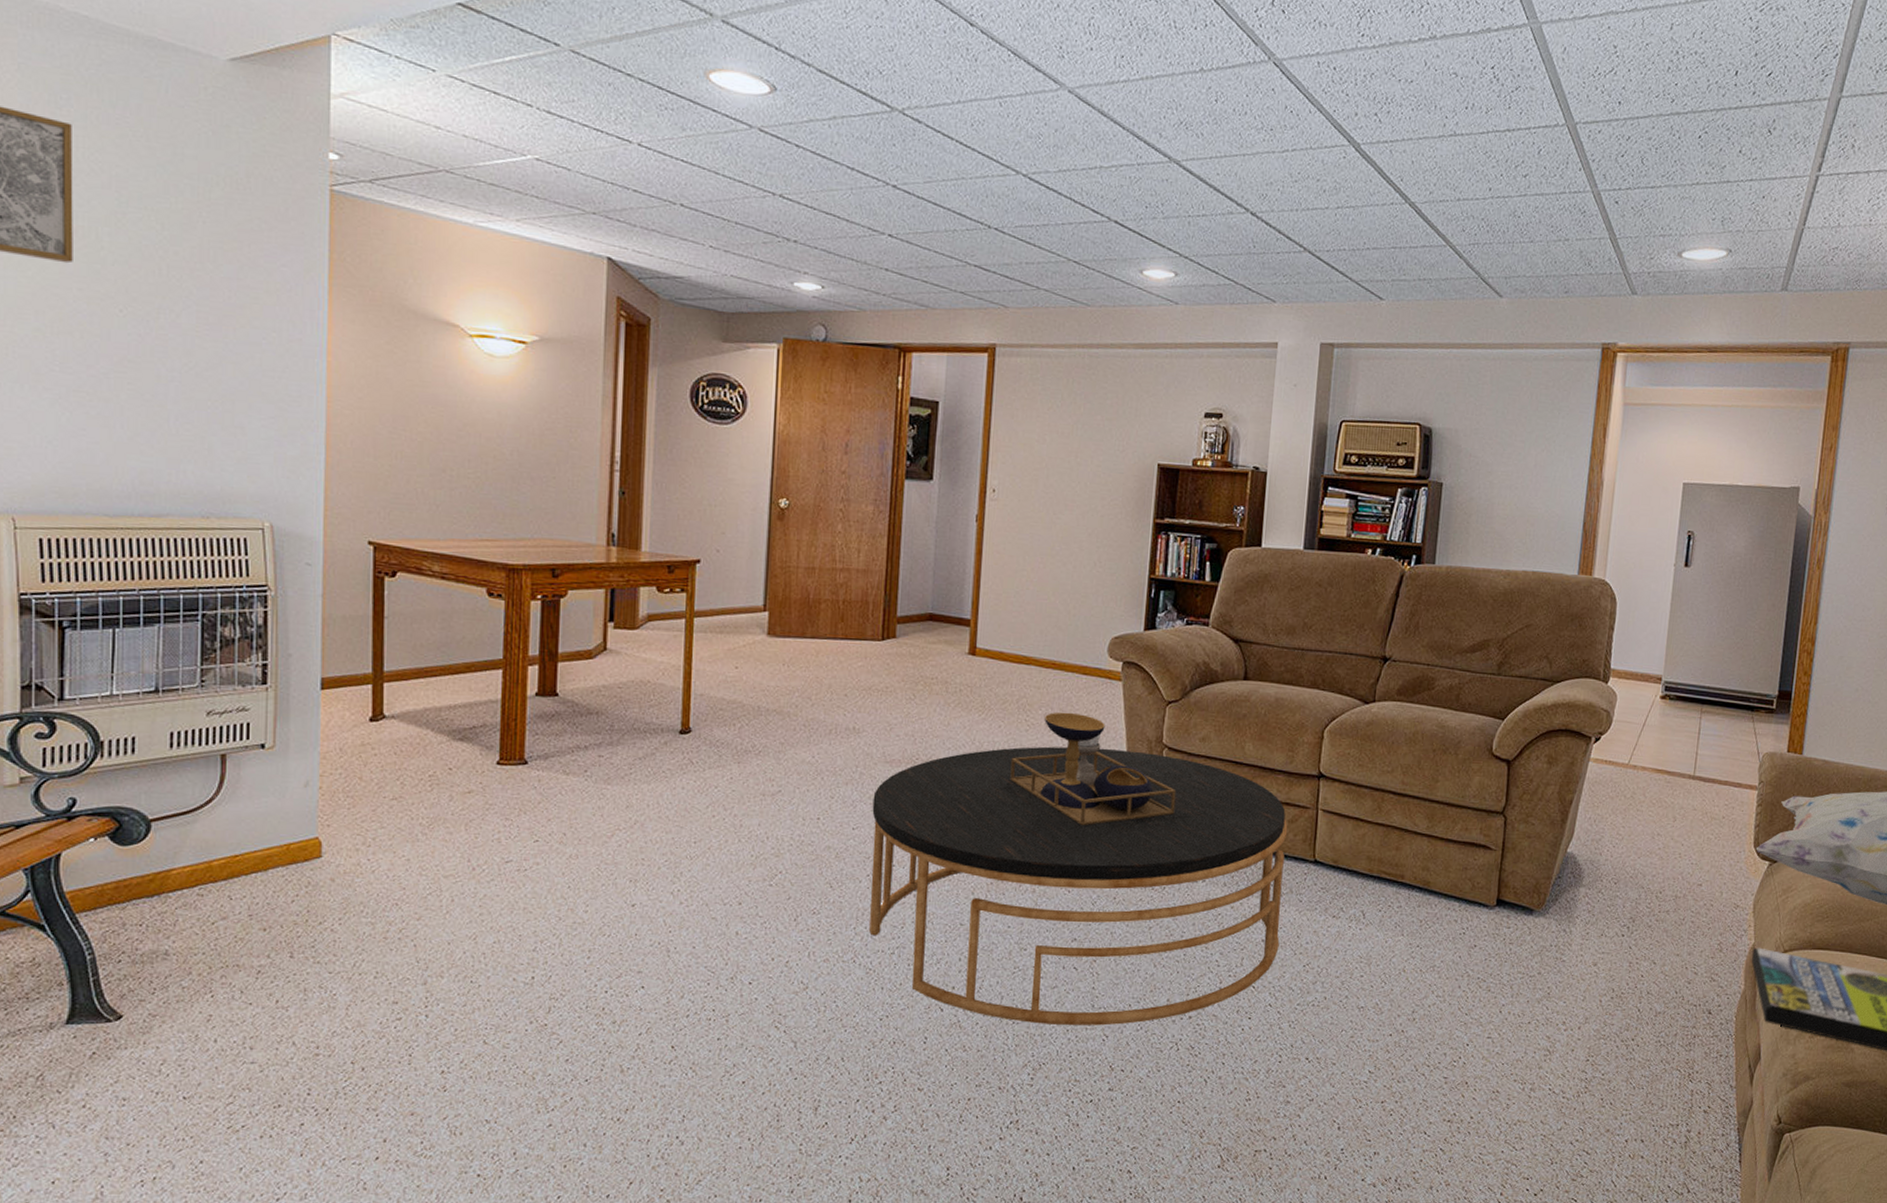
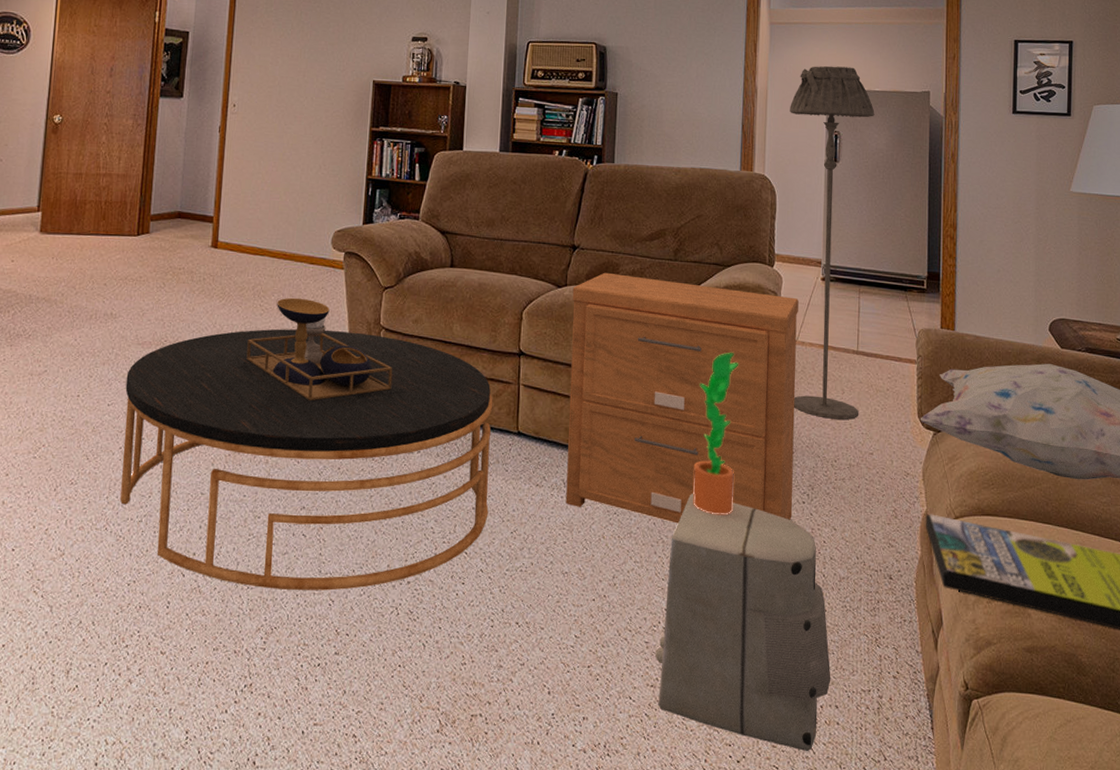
nightstand: none [1364,687,1633,957] -> present [566,272,799,524]
speaker: none [1454,925,1639,1184] -> present [655,493,831,751]
potted plant: none [1503,777,1562,949] -> present [693,353,738,515]
floor lamp: none [1620,455,1736,849] -> present [790,65,875,420]

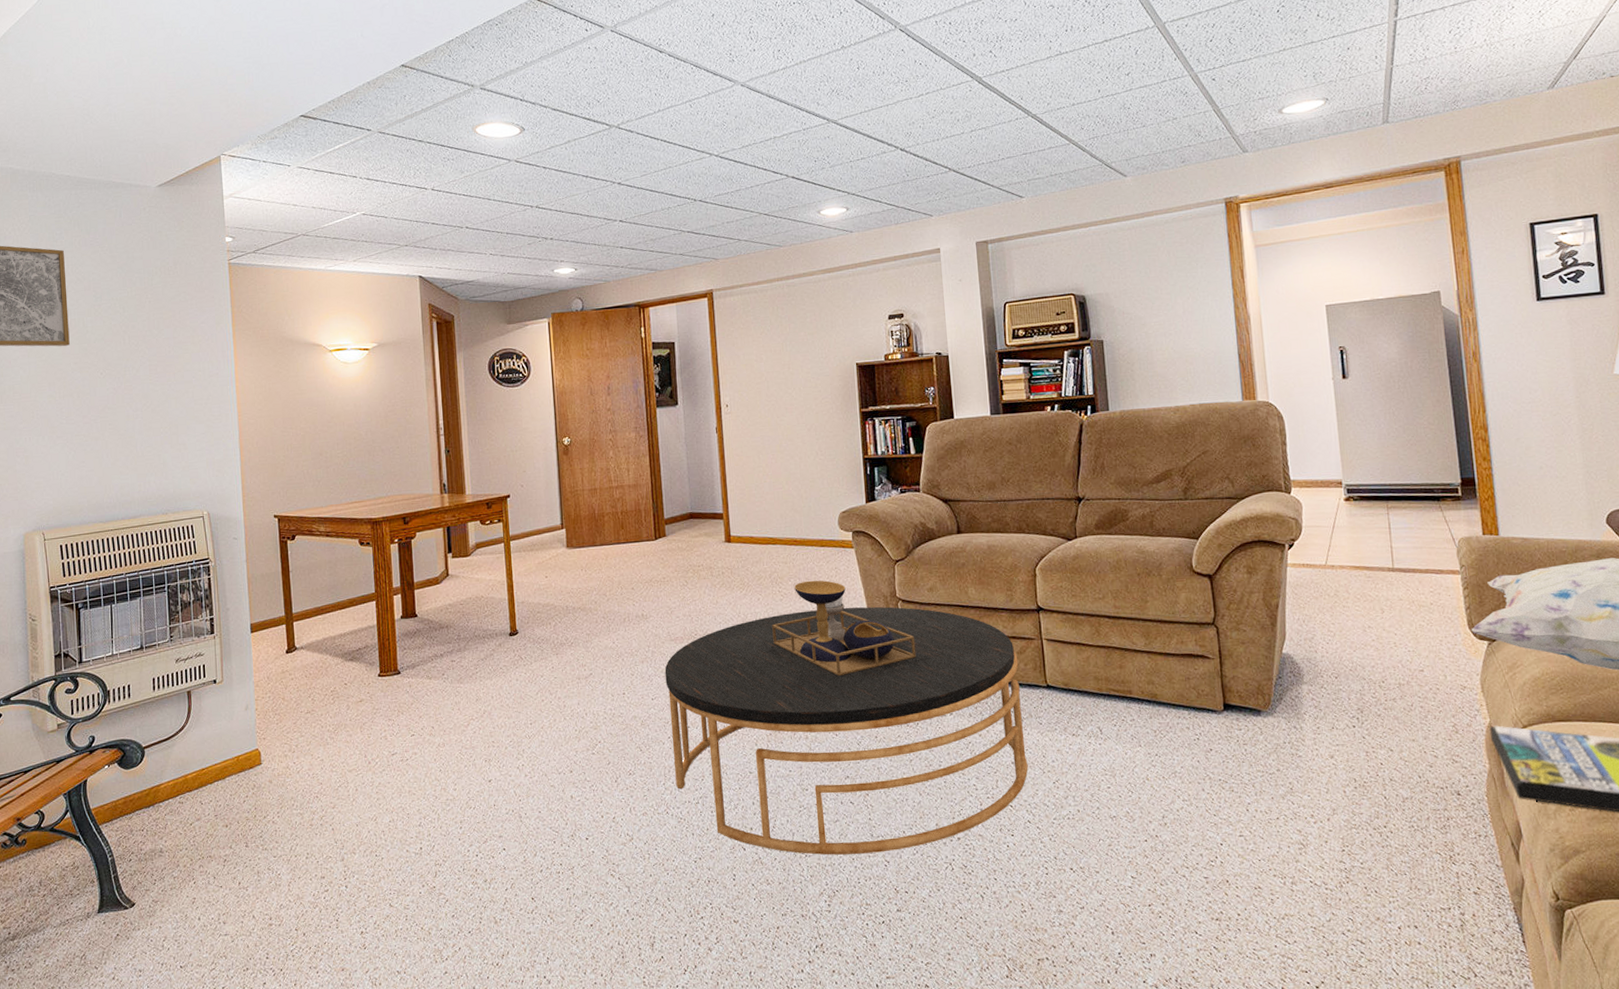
nightstand: present [566,272,799,524] -> none [1083,520,1344,759]
speaker: present [655,493,831,751] -> none [1216,727,1407,973]
potted plant: present [693,353,738,515] -> none [1228,585,1279,747]
floor lamp: present [790,65,875,420] -> none [1287,278,1403,640]

